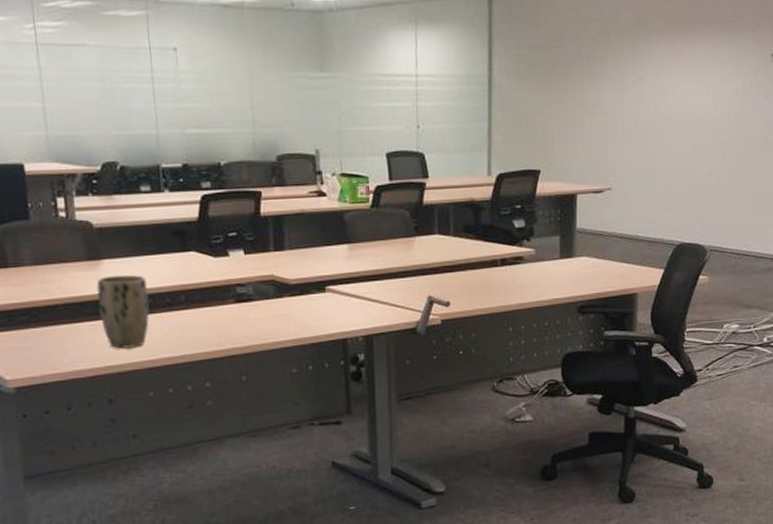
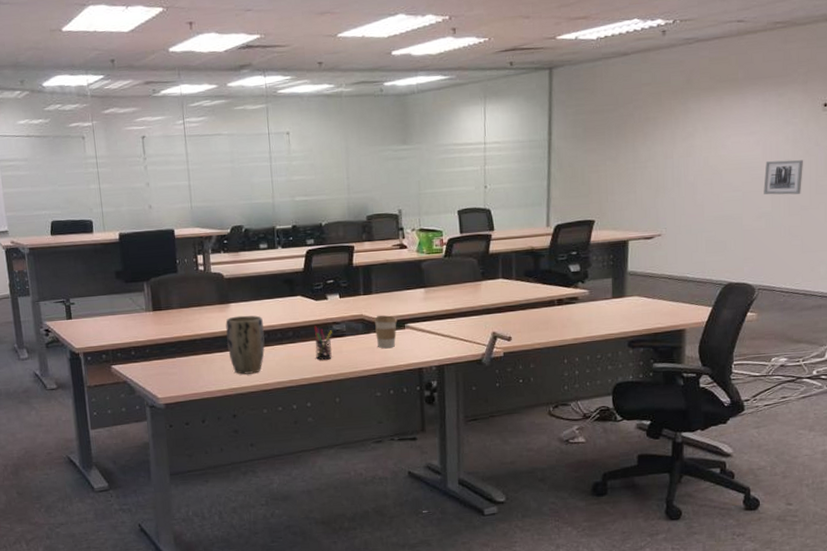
pen holder: none [212,288,236,331] -> present [314,326,332,360]
coffee cup: none [287,275,317,316] -> present [374,315,398,349]
wall art: none [714,112,754,150] -> present [763,160,804,195]

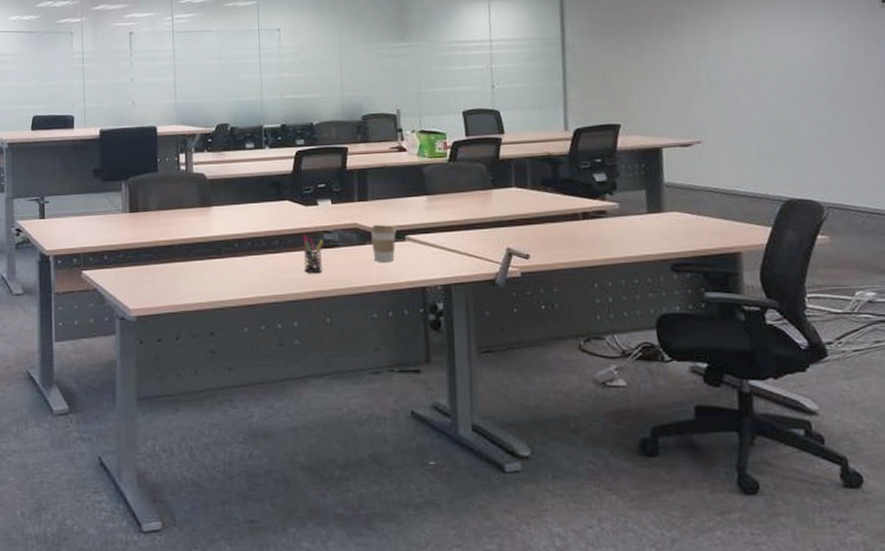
plant pot: present [225,315,265,374] -> none [206,220,248,286]
wall art: present [763,160,804,195] -> none [818,60,867,100]

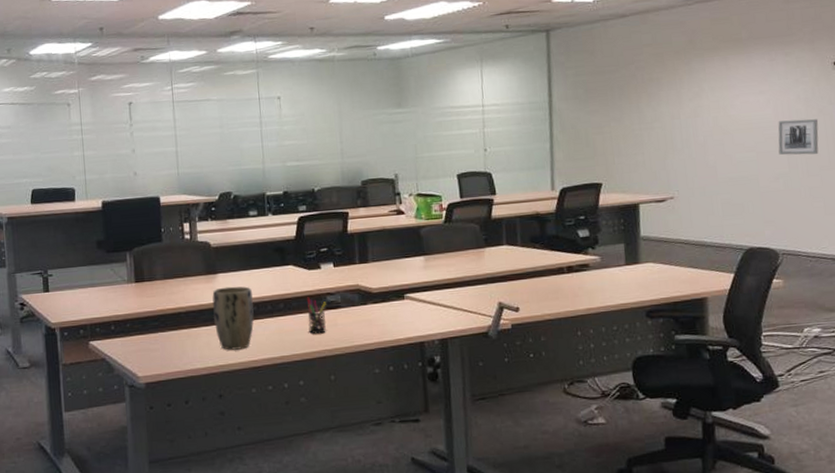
plant pot: none [206,220,248,286] -> present [212,286,254,350]
coffee cup: present [369,224,397,263] -> none [370,284,396,321]
wall art: none [818,60,867,100] -> present [778,119,819,155]

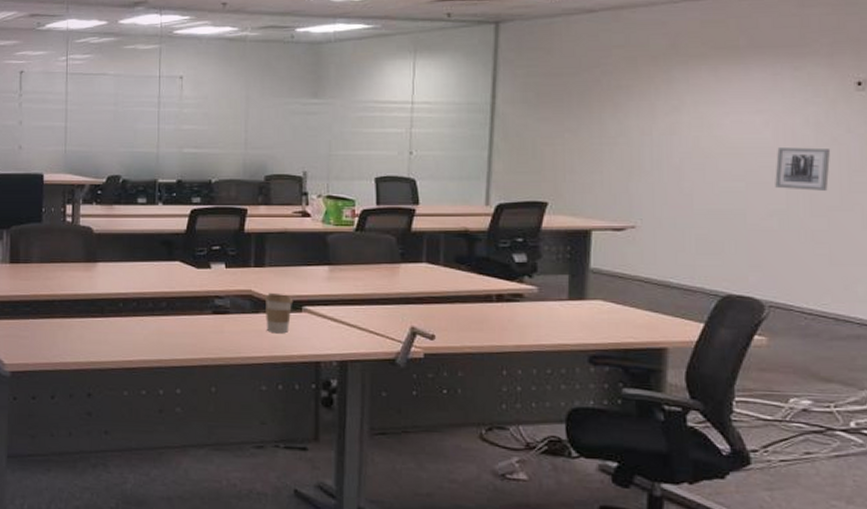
plant pot: present [212,286,254,350] -> none [88,277,133,347]
pen holder: present [306,297,326,334] -> none [192,298,213,340]
coffee cup: none [370,284,396,321] -> present [264,292,294,334]

